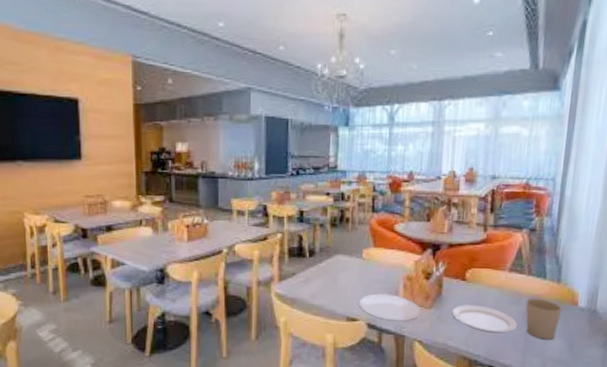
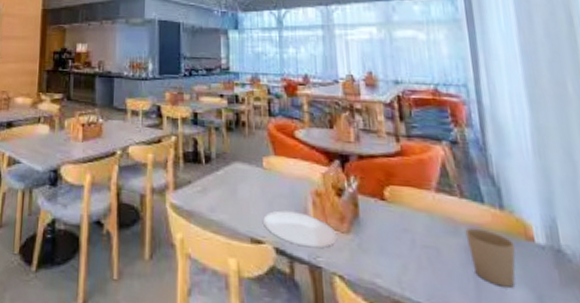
plate: present [452,305,518,333] -> none [374,231,462,273]

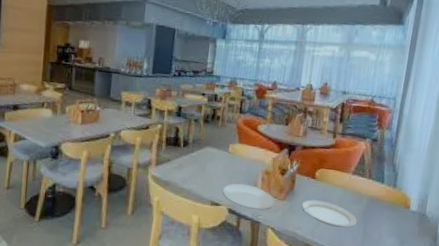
plate: none [374,231,462,273] -> present [301,199,358,227]
dixie cup: present [465,227,516,288] -> none [364,199,397,237]

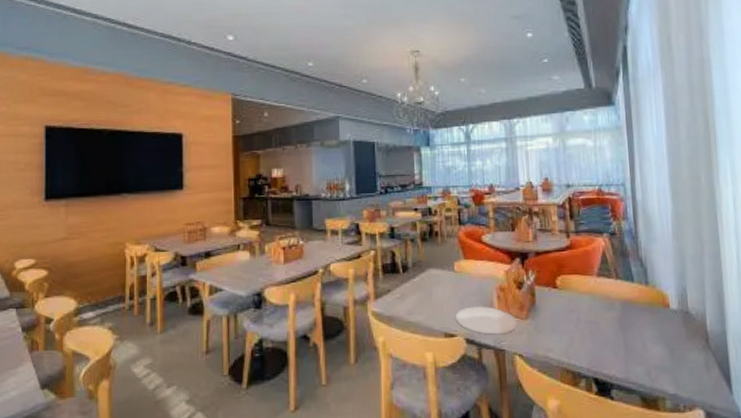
plate: present [301,199,358,227] -> none [548,313,615,342]

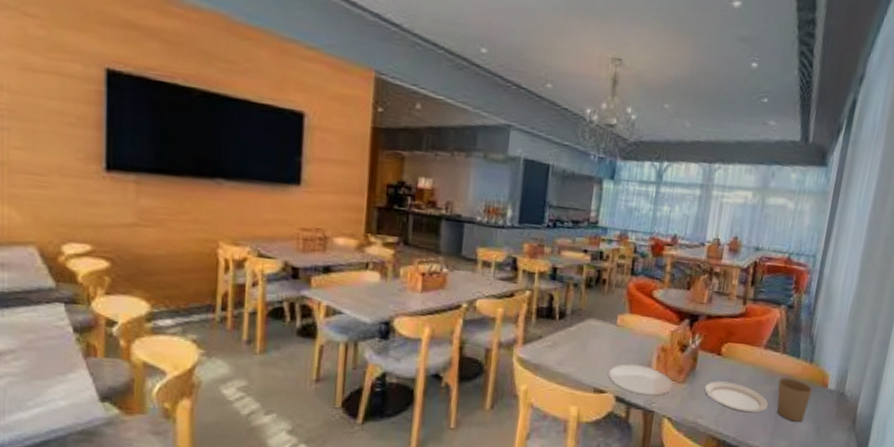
plate: none [548,313,615,342] -> present [704,381,769,413]
dixie cup: none [619,302,656,346] -> present [777,377,813,422]

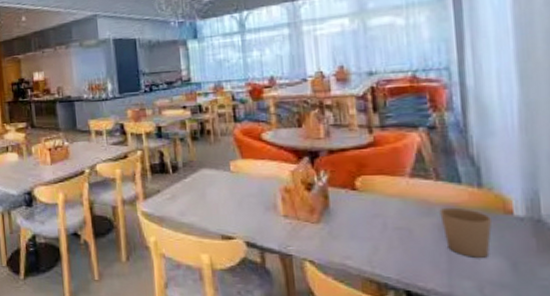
plate: present [608,364,674,396] -> none [233,208,308,239]
plate: present [704,381,769,413] -> none [345,218,435,250]

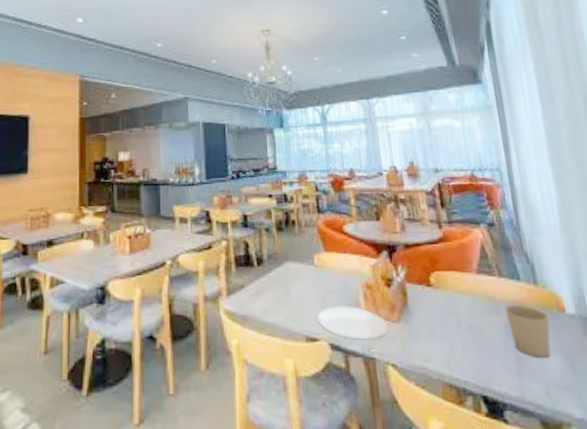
plate: none [233,208,308,239] -> present [317,306,389,340]

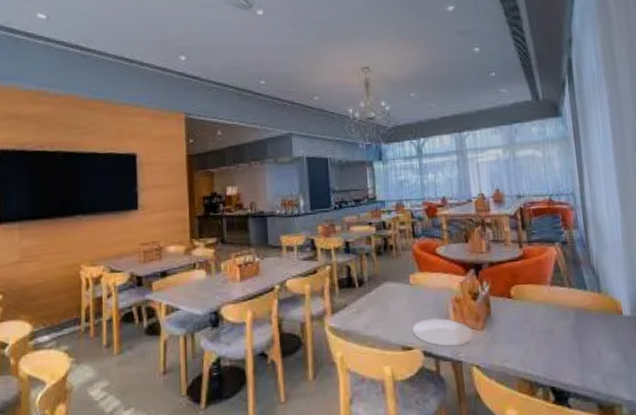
dixie cup: present [505,304,551,357] -> none [573,310,609,353]

